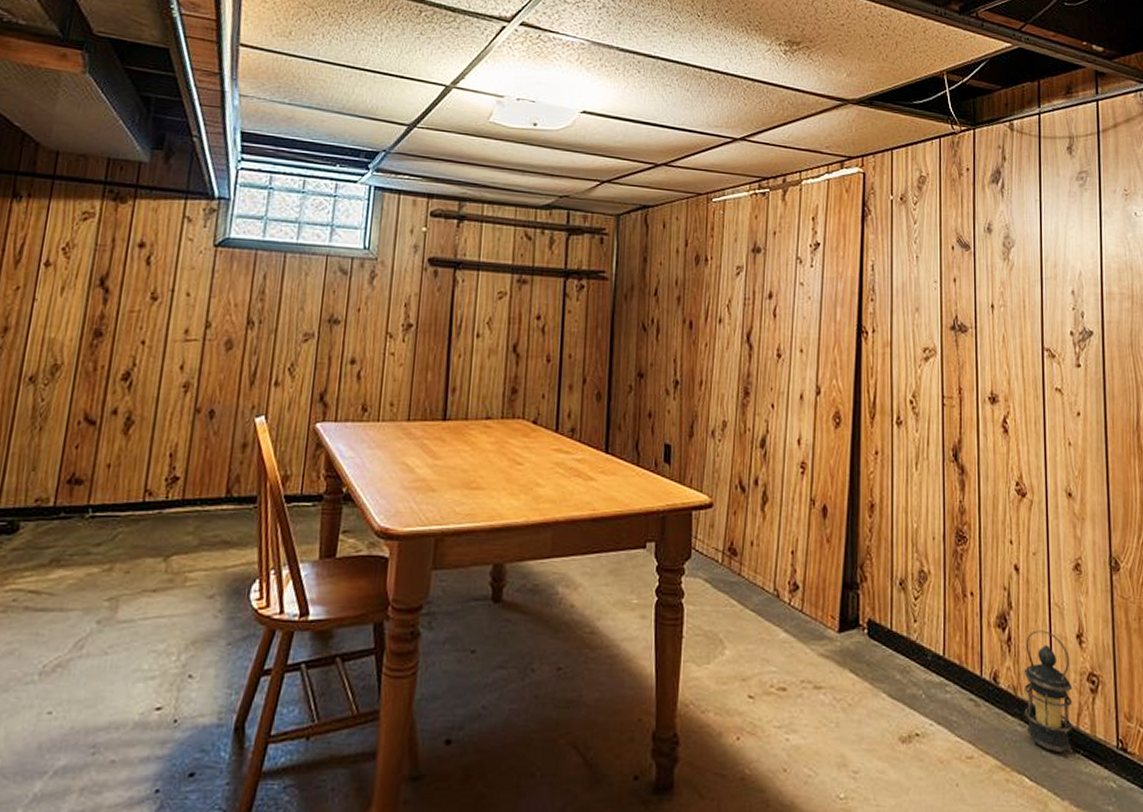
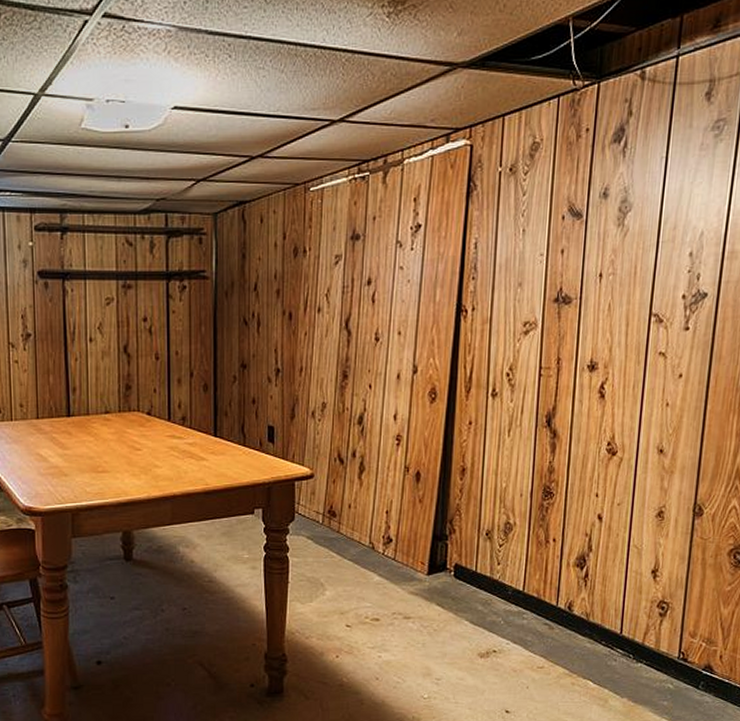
lantern: present [1023,630,1073,753] -> none [594,568,642,663]

